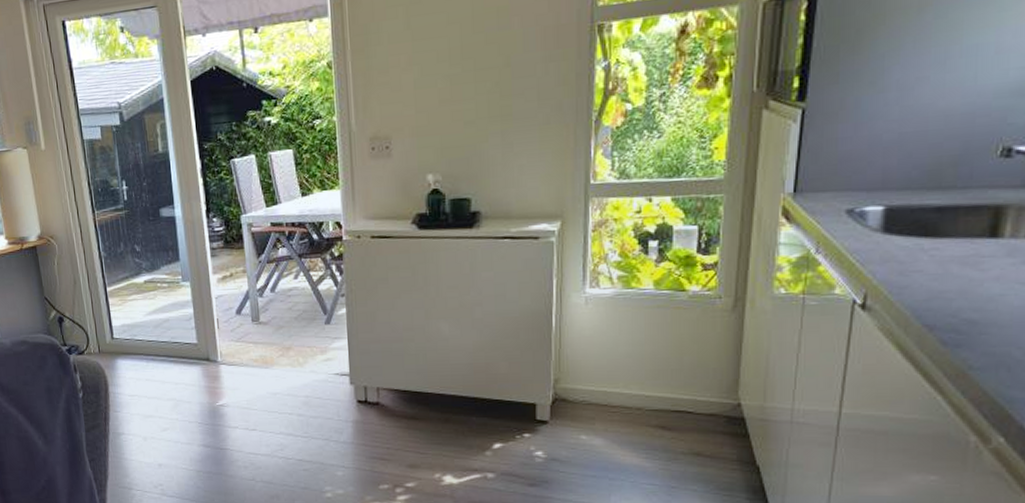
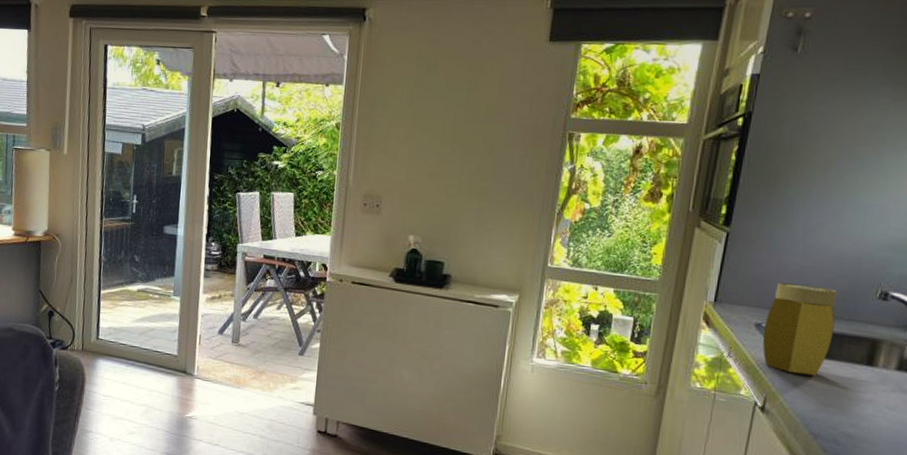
jar: none [856,154,946,261] -> present [762,282,836,376]

